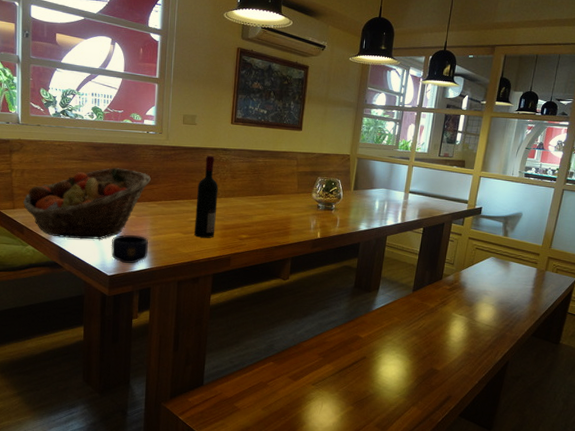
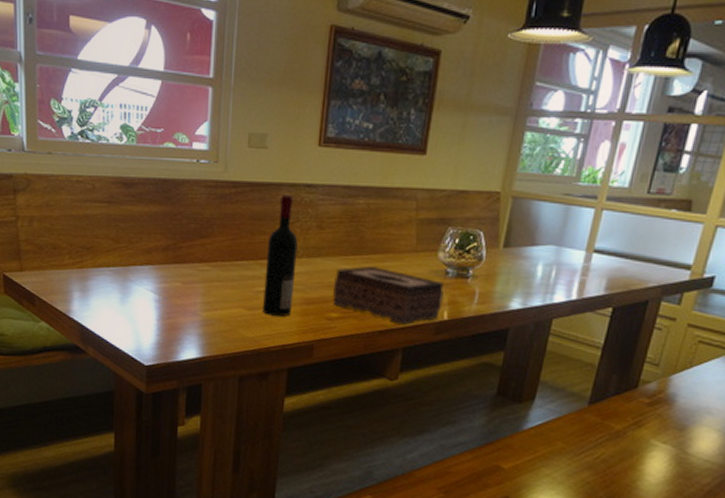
fruit basket: present [22,168,151,239] -> none [32,213,202,315]
mug: present [111,234,148,264] -> none [148,308,198,351]
tissue box: none [243,202,317,242] -> present [333,265,444,325]

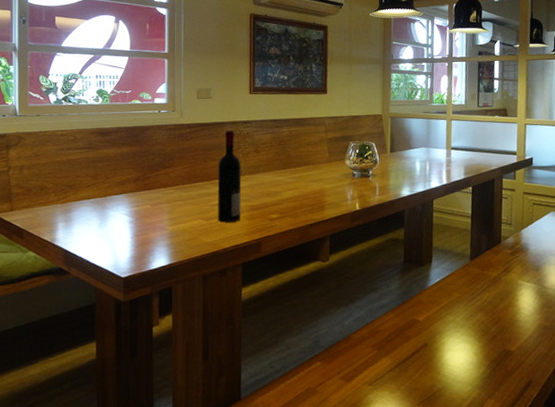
tissue box: present [333,265,444,325] -> none [271,175,354,217]

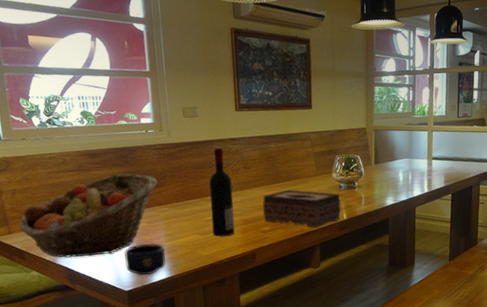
fruit basket: none [21,153,165,239] -> present [18,173,157,258]
mug: none [124,227,166,262] -> present [123,243,166,276]
tissue box: none [271,175,354,217] -> present [262,189,341,228]

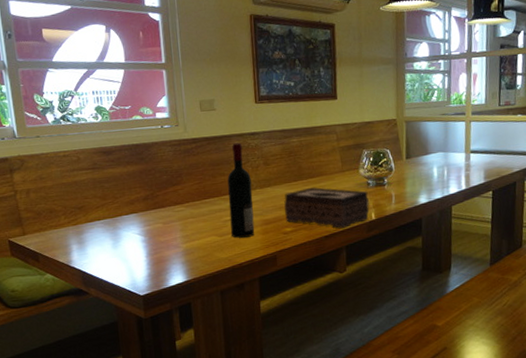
fruit basket: present [18,173,157,258] -> none [33,171,173,260]
mug: present [123,243,166,276] -> none [138,245,182,279]

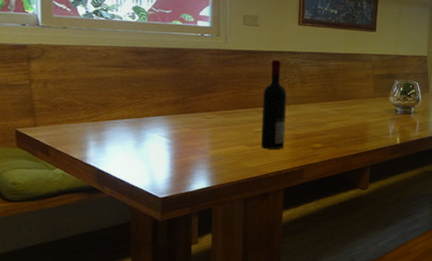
tissue box: present [283,187,370,228] -> none [315,108,395,149]

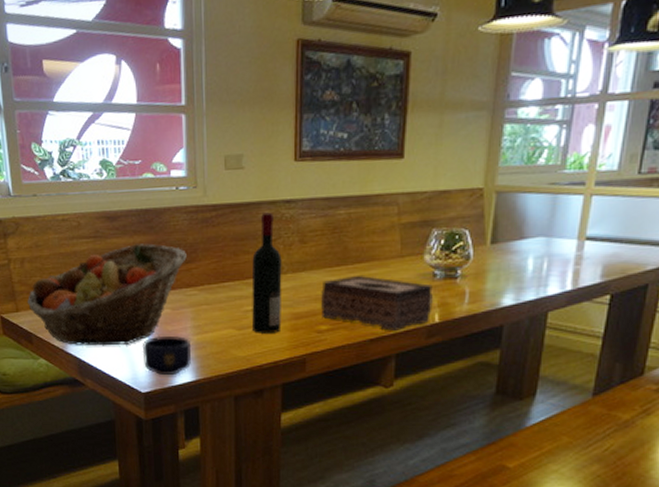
fruit basket: none [46,75,208,158] -> present [27,243,187,346]
mug: none [162,150,207,183] -> present [142,335,191,376]
tissue box: none [315,108,395,149] -> present [320,274,433,331]

